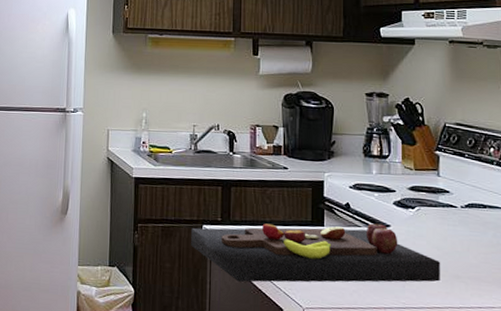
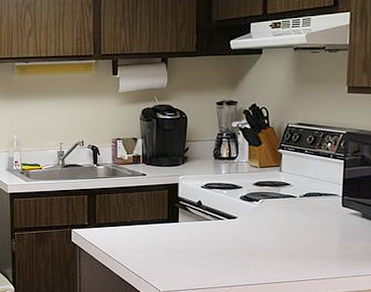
cutting board: present [191,223,441,283] -> none [62,216,281,274]

